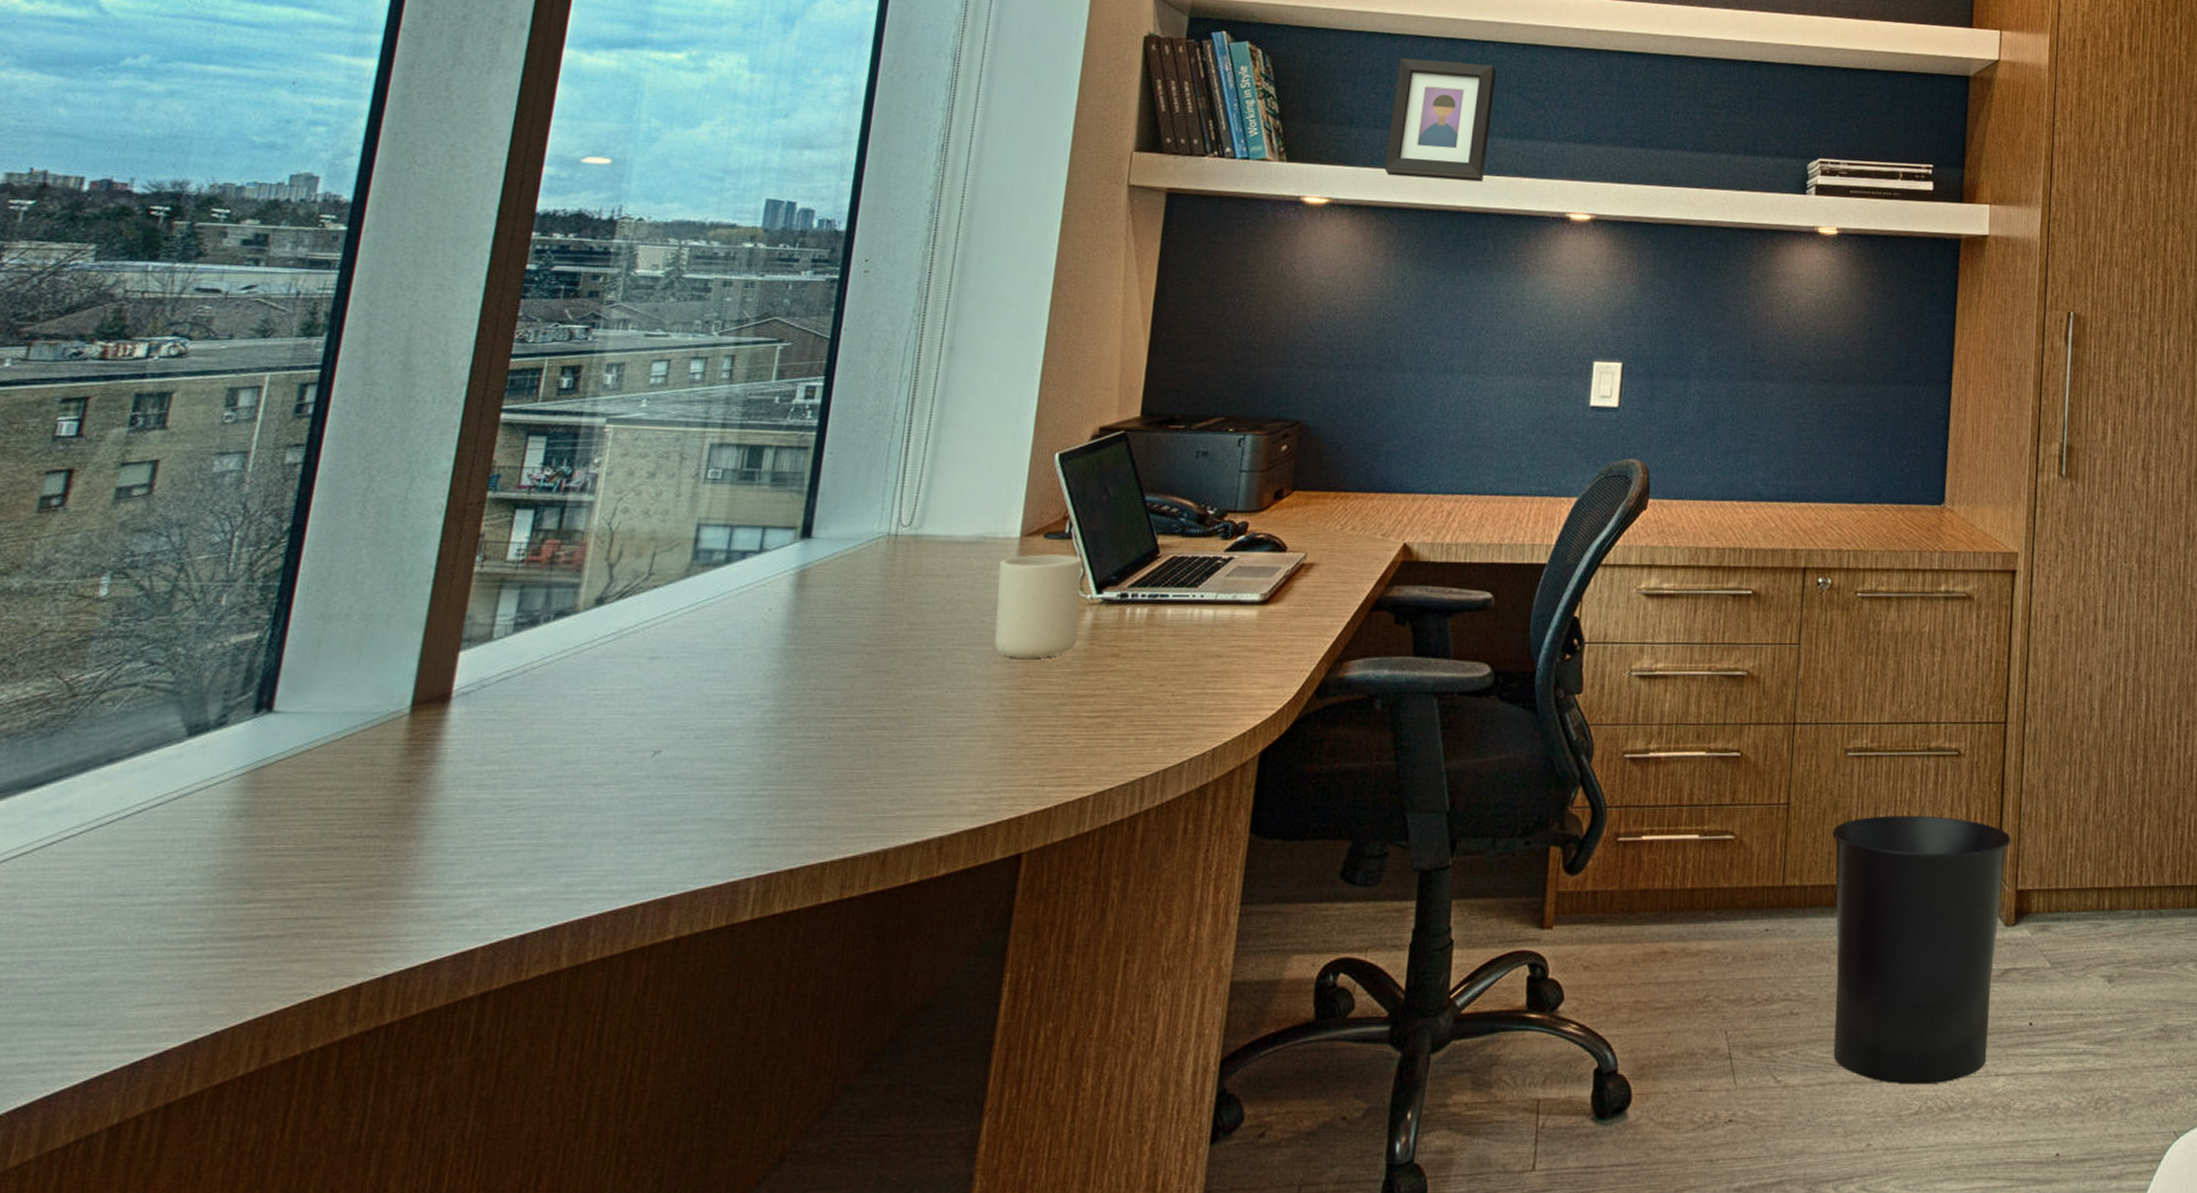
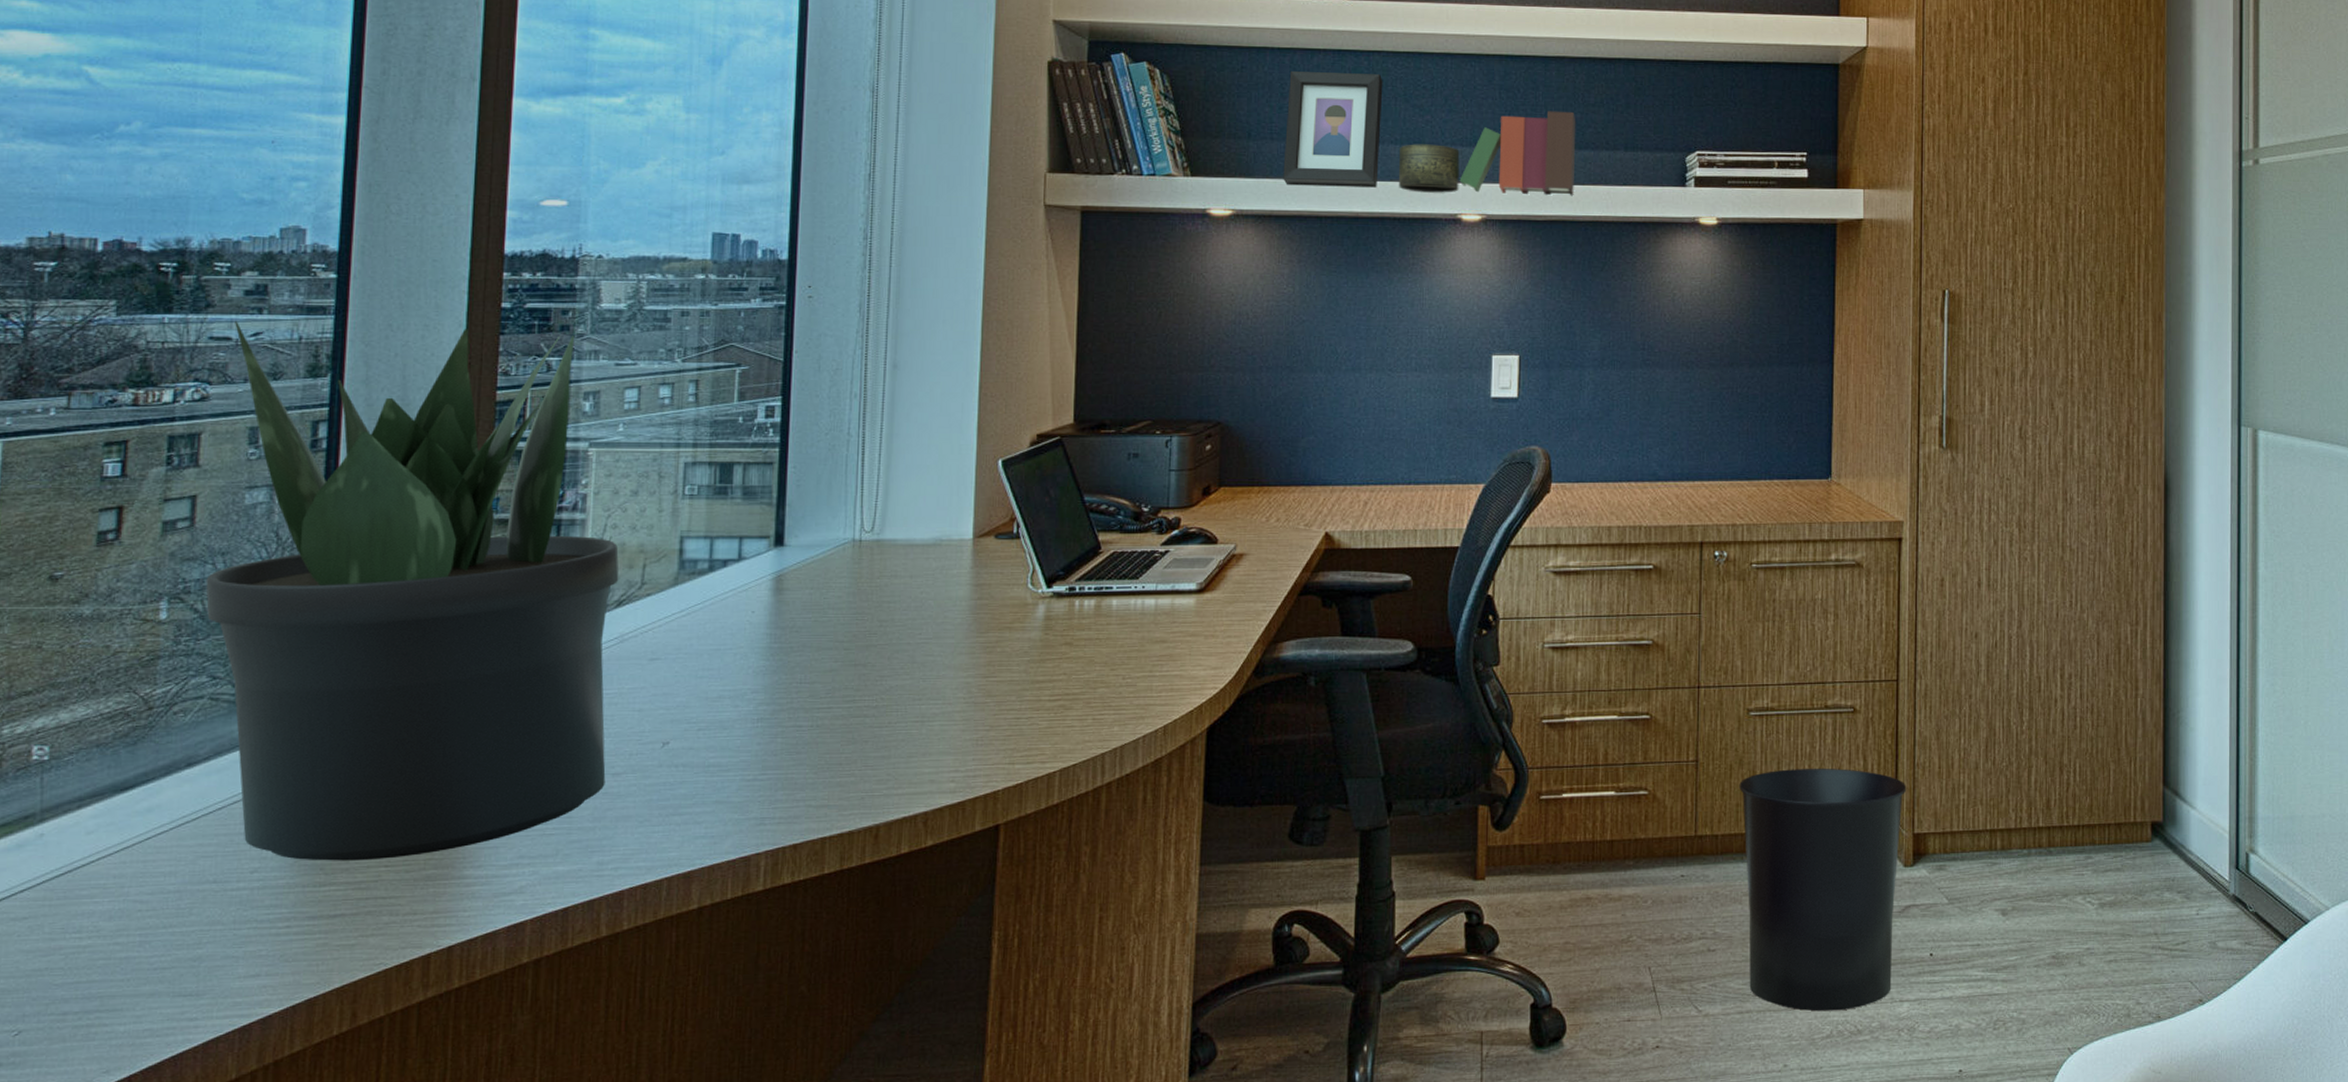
planter: none [153,272,627,875] -> present [205,321,619,861]
cup: present [994,554,1083,658] -> none [956,554,1034,649]
decorative box: none [1506,138,1572,191] -> present [1398,144,1460,193]
books: none [1570,110,1696,200] -> present [1459,111,1576,196]

